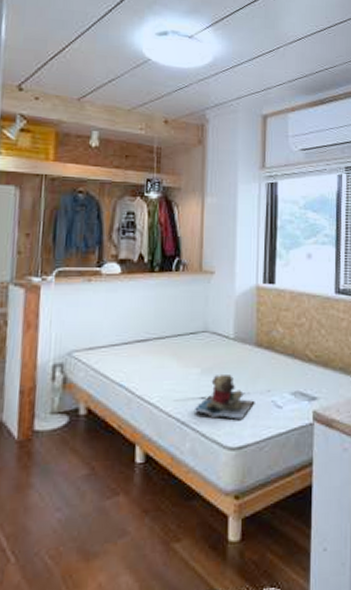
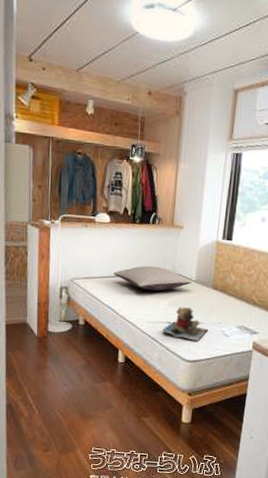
pillow: none [126,325,230,357] -> present [113,266,192,291]

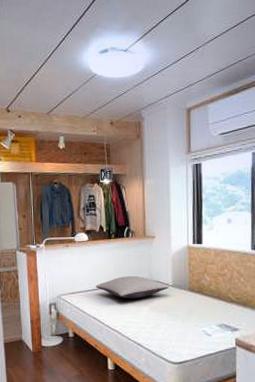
teddy bear: present [163,307,209,341] -> none [147,311,190,343]

